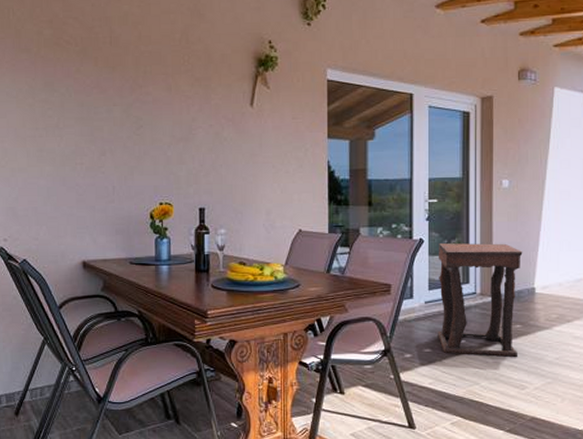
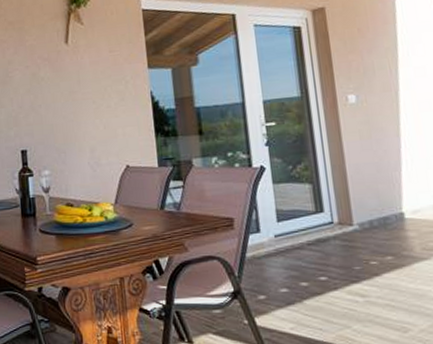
side table: present [438,243,523,358] -> none [283,164,393,296]

